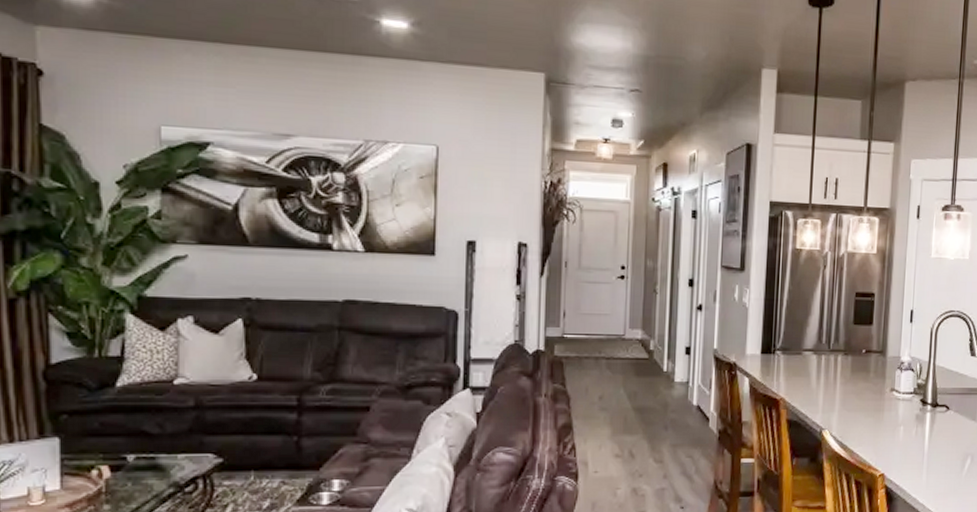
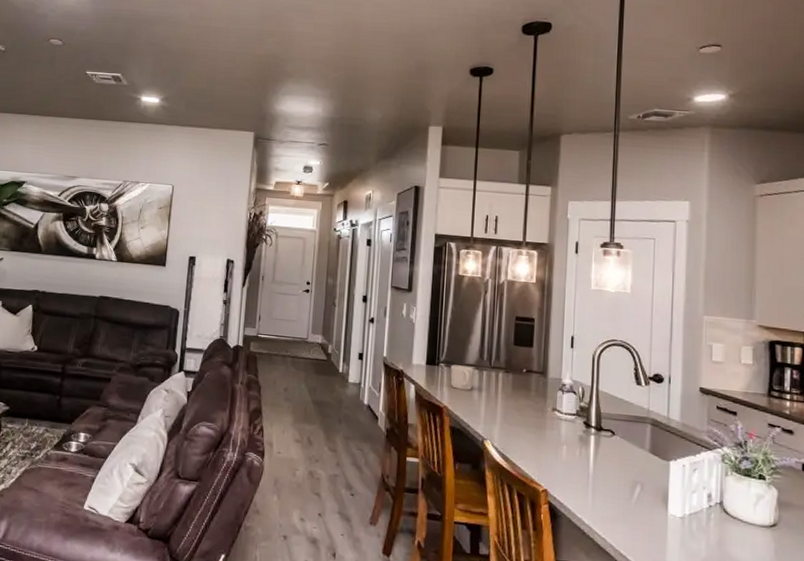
mug: none [787,351,812,378] -> present [450,365,474,390]

